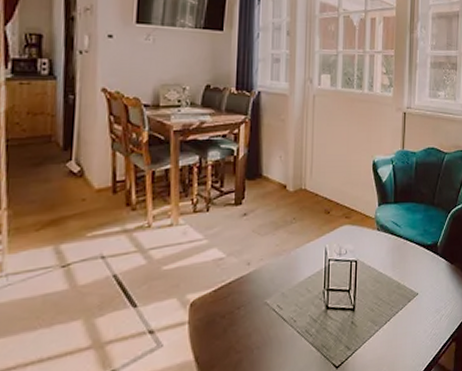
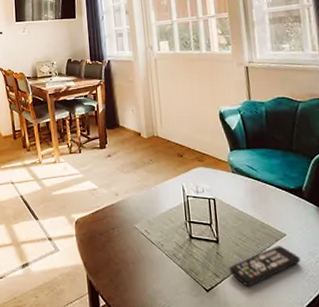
remote control: none [362,306,427,356] -> present [229,246,300,287]

